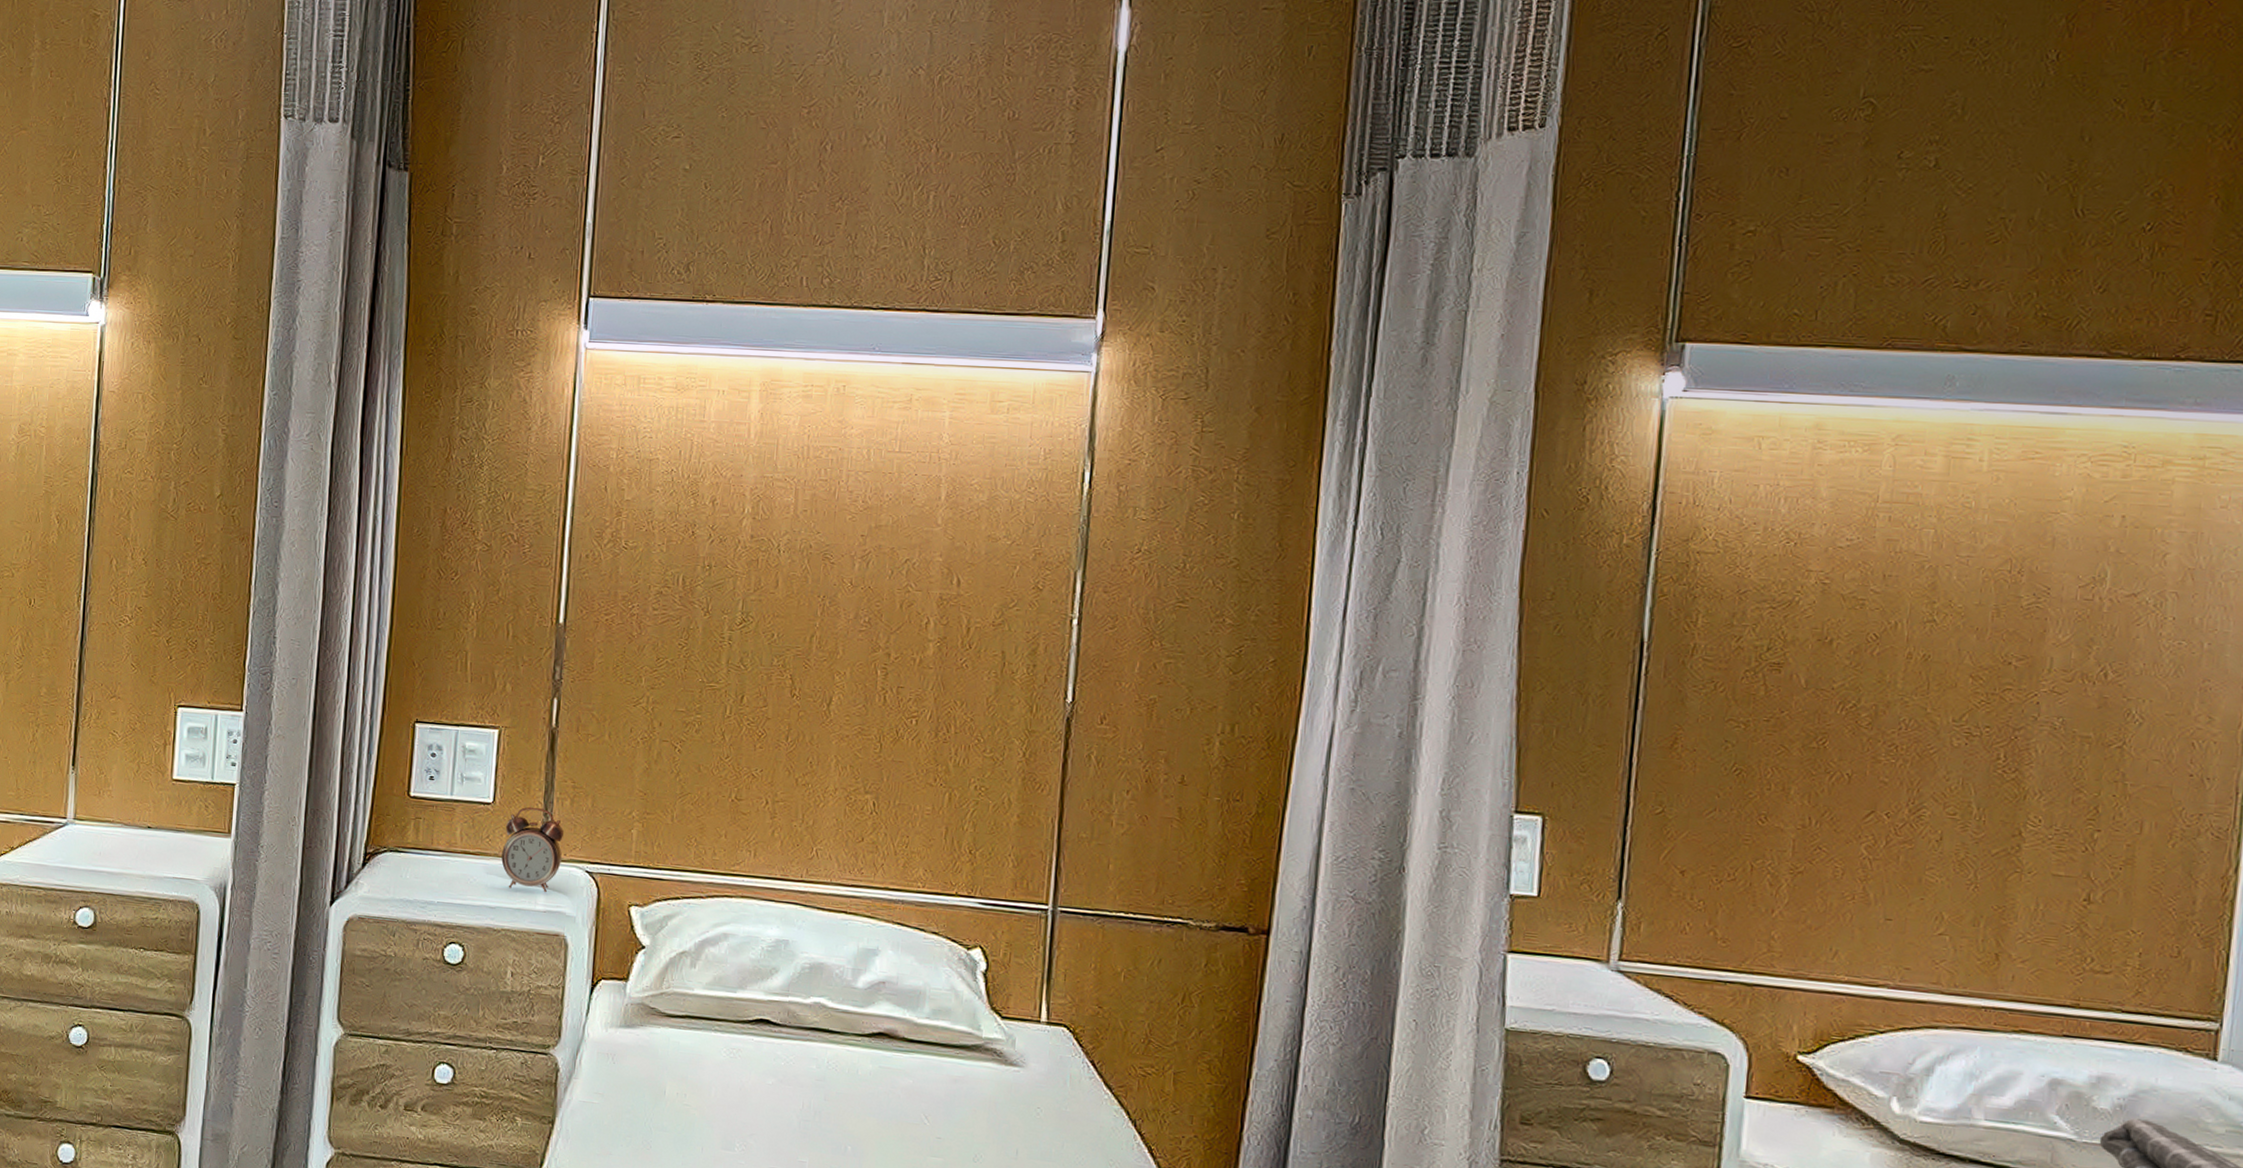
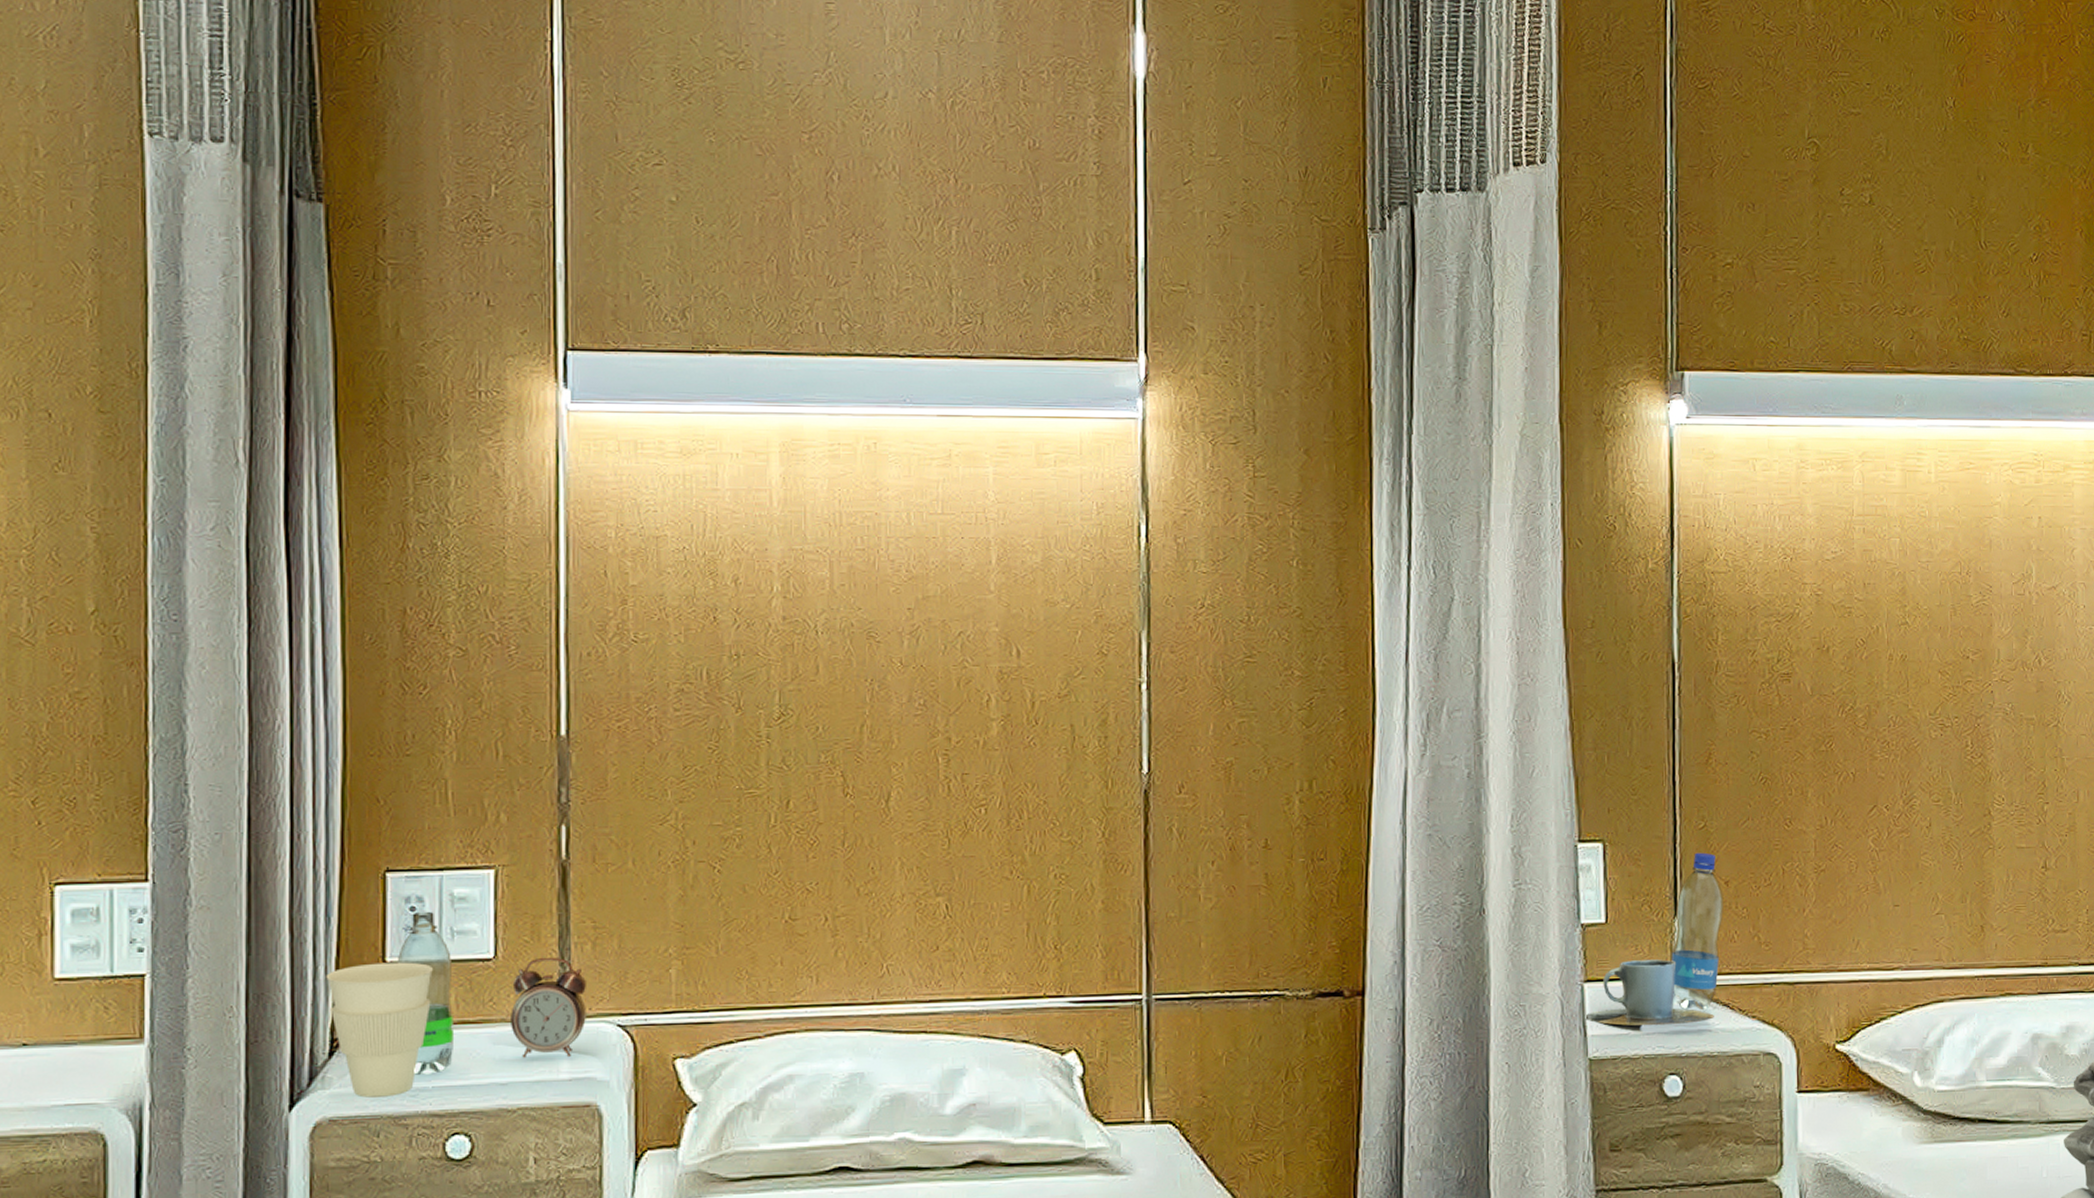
cup: none [364,795,445,906] -> present [325,962,433,1099]
bottle: none [419,758,460,892] -> present [398,911,455,1075]
cup: none [1504,937,1654,1010] -> present [1584,959,1714,1026]
bottle: none [1607,837,1678,1001] -> present [1671,852,1724,1012]

